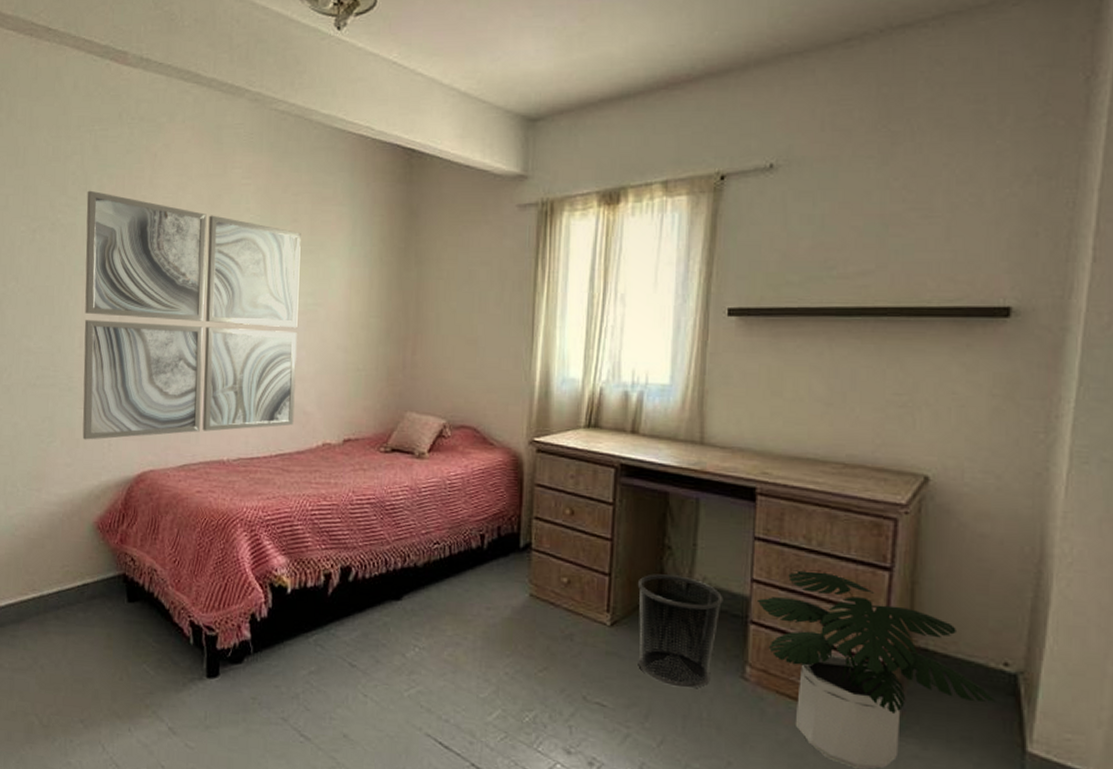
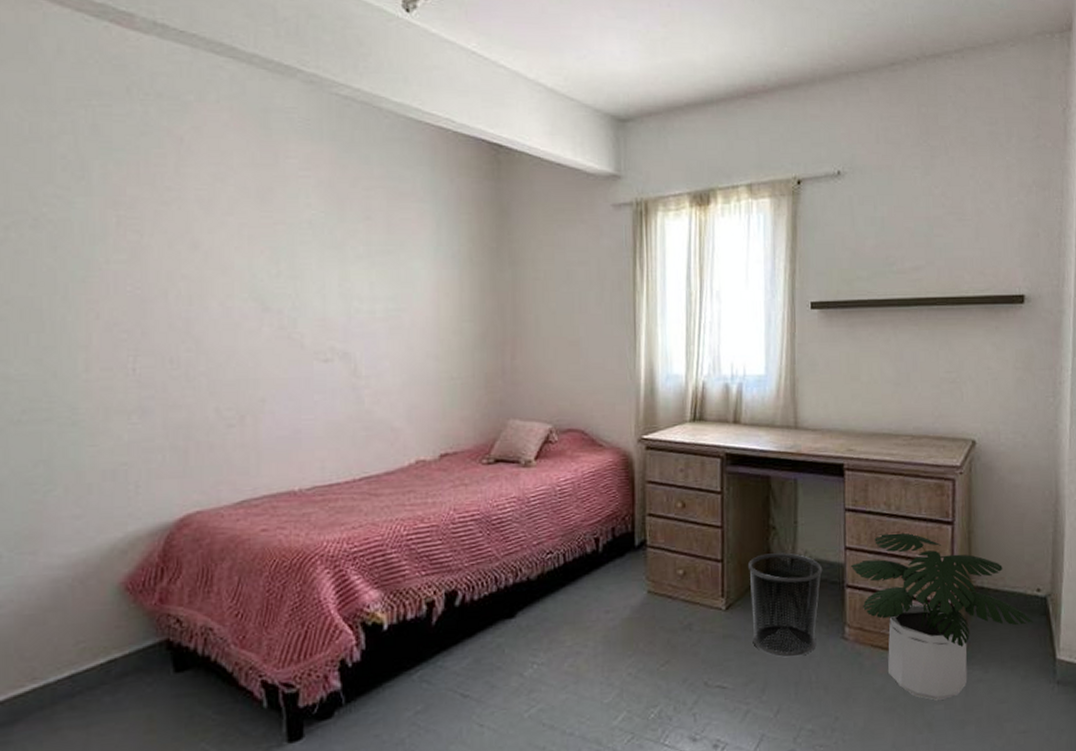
wall art: present [82,190,301,440] -> none [85,178,380,484]

